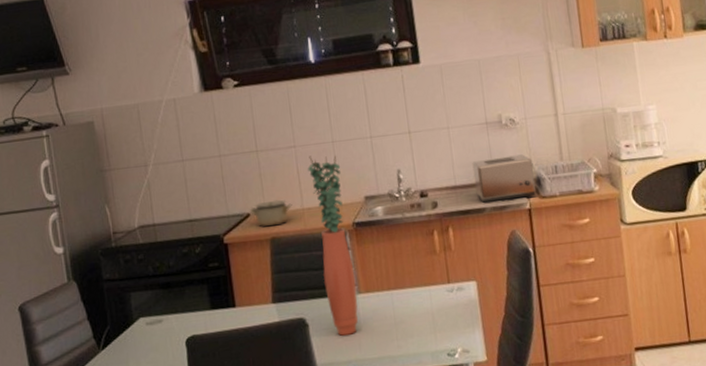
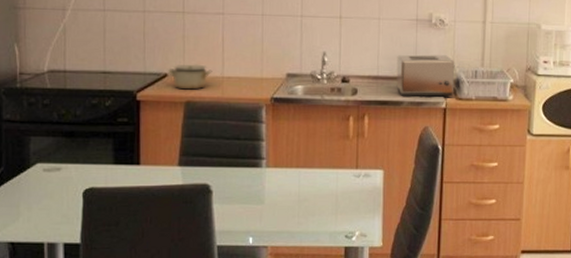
vase: present [307,155,358,336] -> none [233,25,267,206]

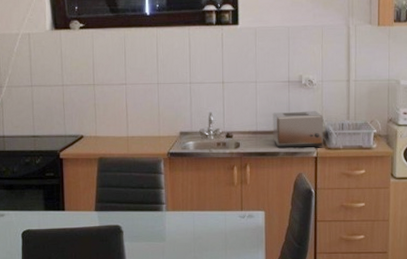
saucepan: present [167,64,212,90] -> none [83,127,119,148]

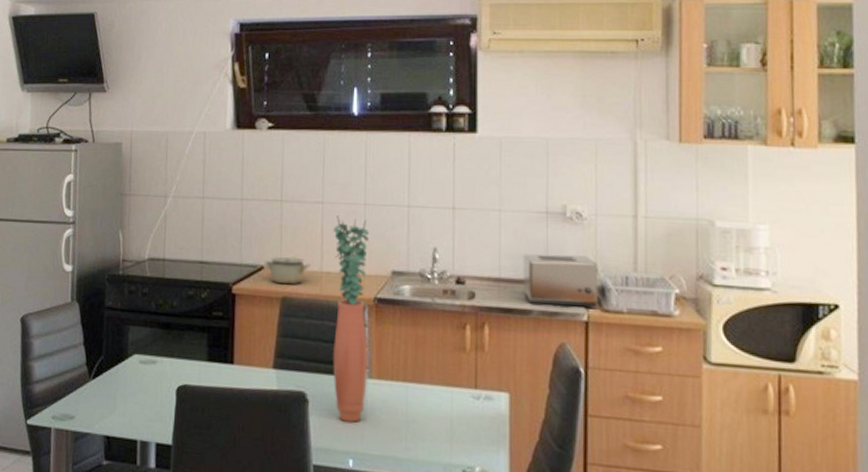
saucepan: none [83,127,119,148] -> present [263,256,311,285]
vase: none [135,93,165,243] -> present [333,215,370,423]

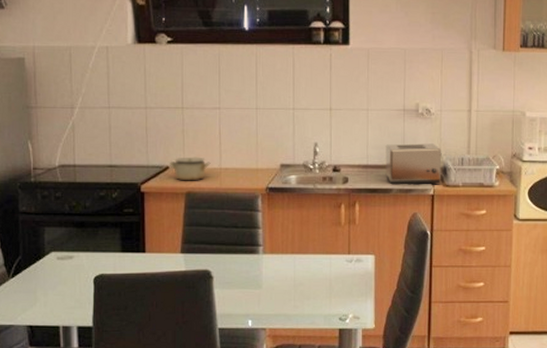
vase: present [333,215,370,423] -> none [229,119,262,291]

